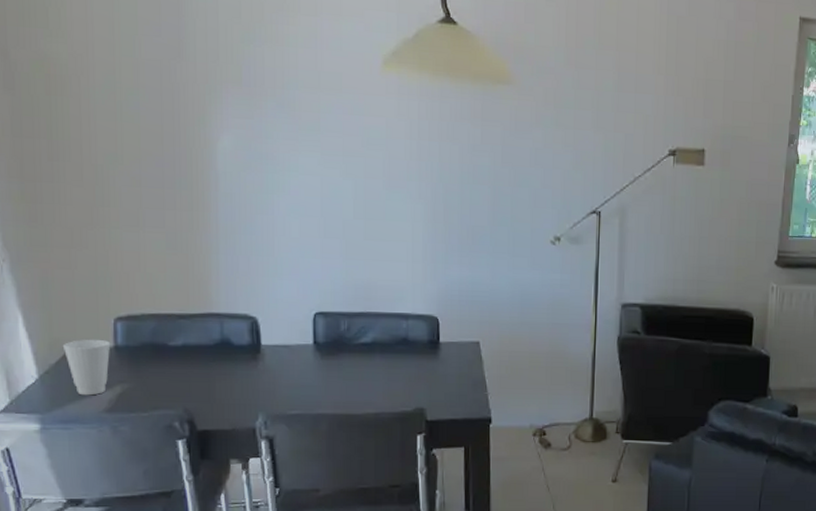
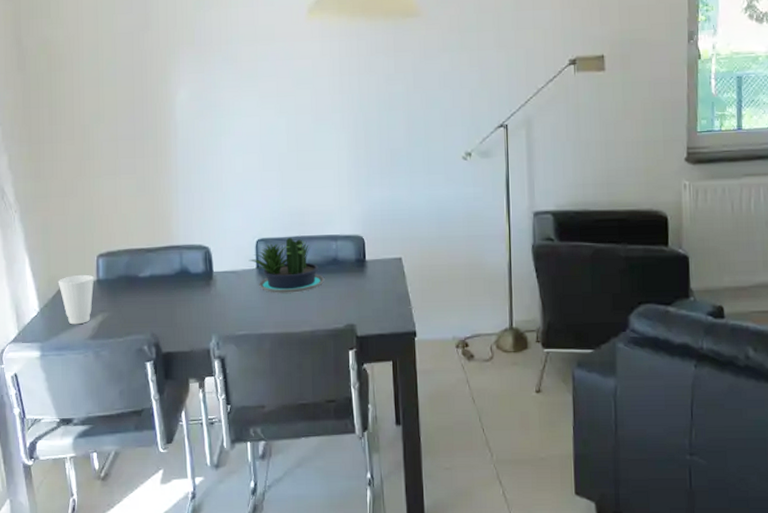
potted plant: none [304,312,393,372] -> present [248,237,325,293]

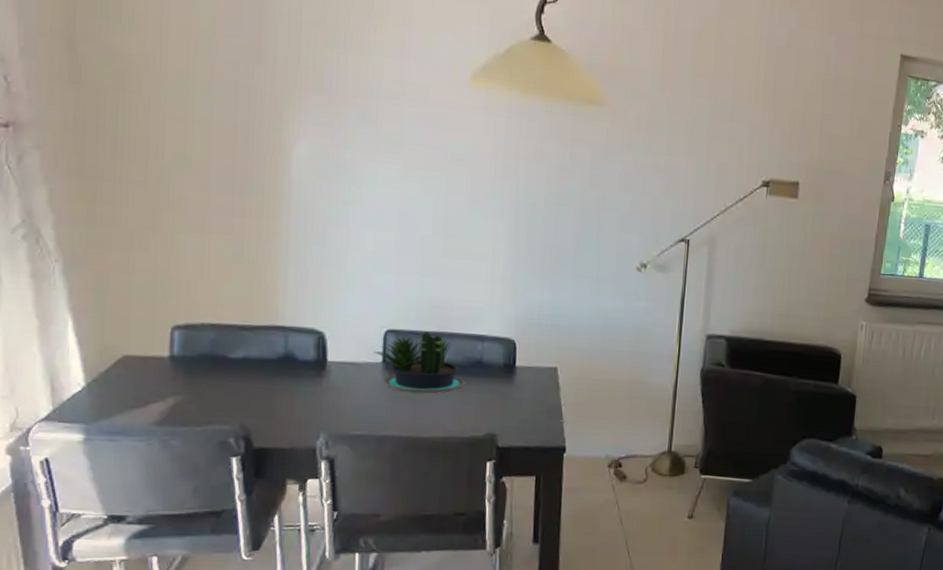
cup: present [58,274,95,325] -> none [114,347,167,407]

